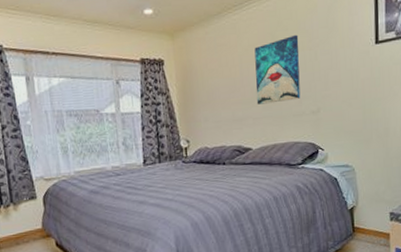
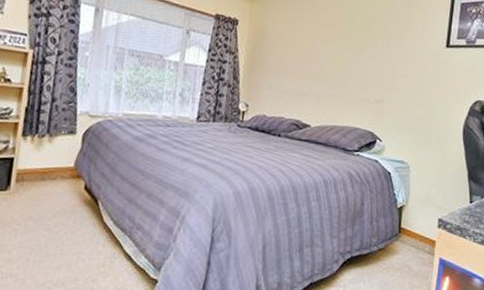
wall art: present [254,34,301,105] -> none [323,22,374,86]

